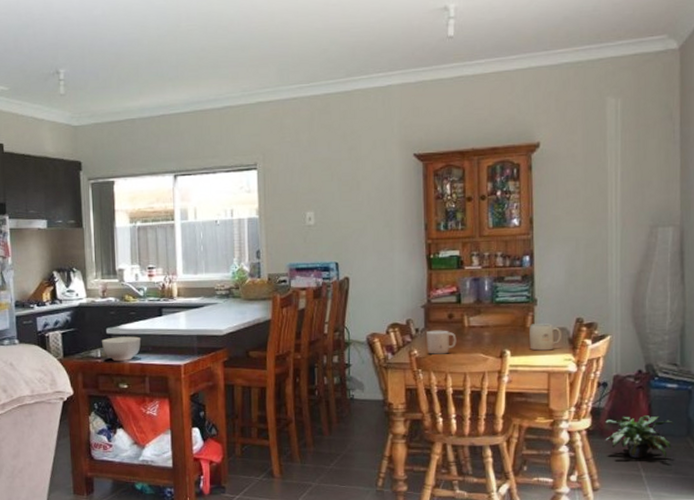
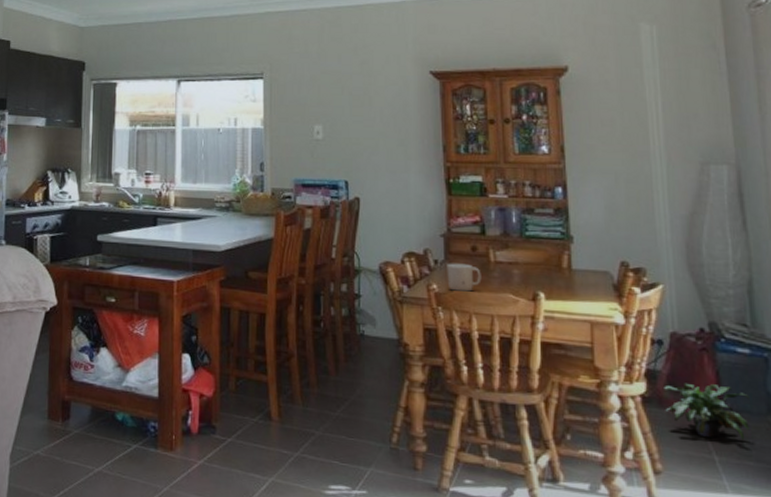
bowl: present [101,336,142,362] -> none [91,245,134,273]
mug: present [529,323,561,351] -> none [566,264,604,297]

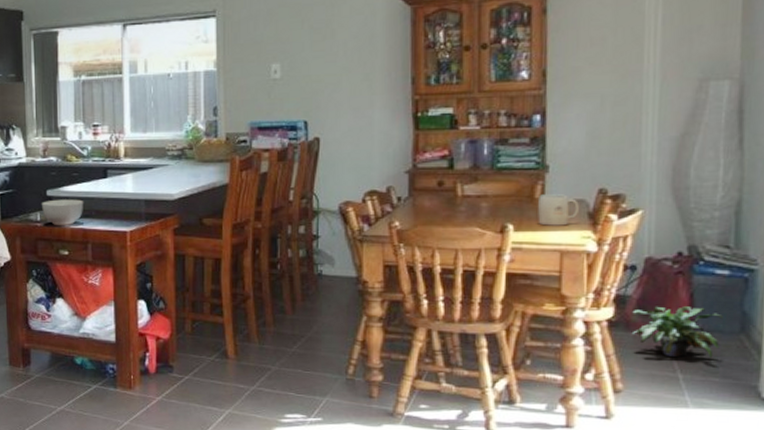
bowl: none [91,245,134,273] -> present [41,199,84,226]
mug: present [447,263,482,292] -> none [410,199,447,227]
mug: none [566,264,604,297] -> present [538,194,579,226]

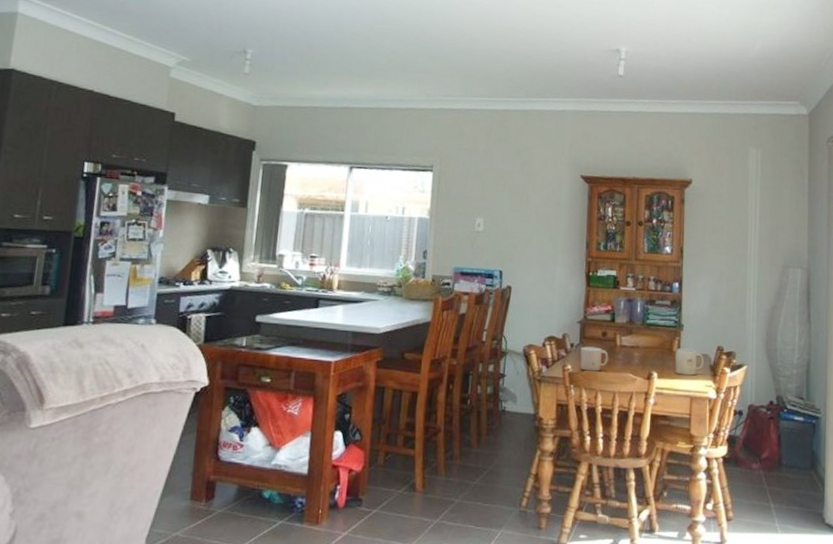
bowl: present [41,199,84,226] -> none [248,325,293,353]
mug: none [410,199,447,227] -> present [580,346,609,372]
potted plant: present [631,306,723,359] -> none [739,445,800,491]

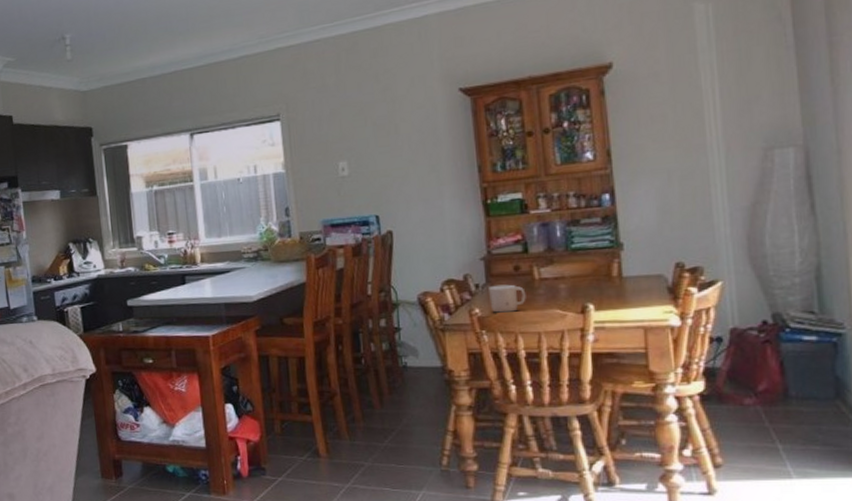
mug: present [675,348,704,376] -> none [616,271,658,303]

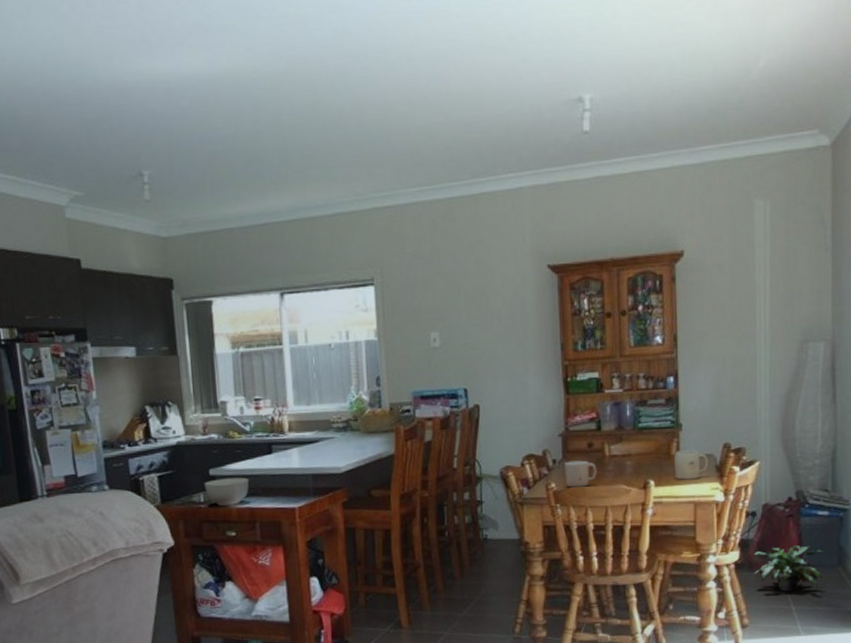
bowl: none [122,307,165,335] -> present [203,477,250,507]
mug: none [616,271,658,303] -> present [674,450,708,480]
potted plant: none [723,375,816,427] -> present [754,545,825,591]

